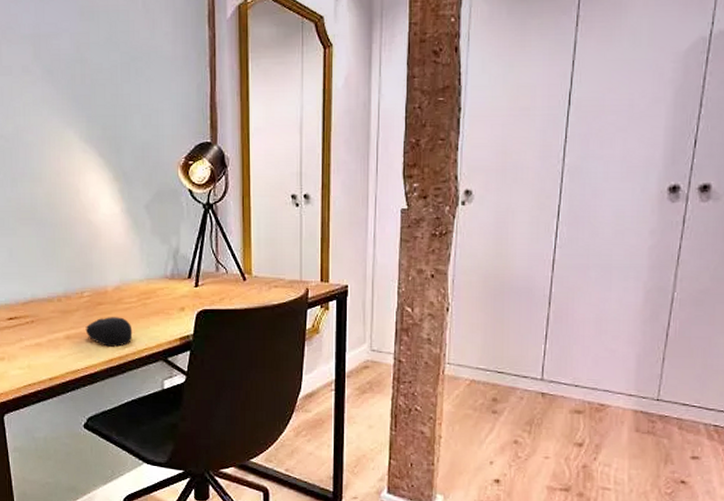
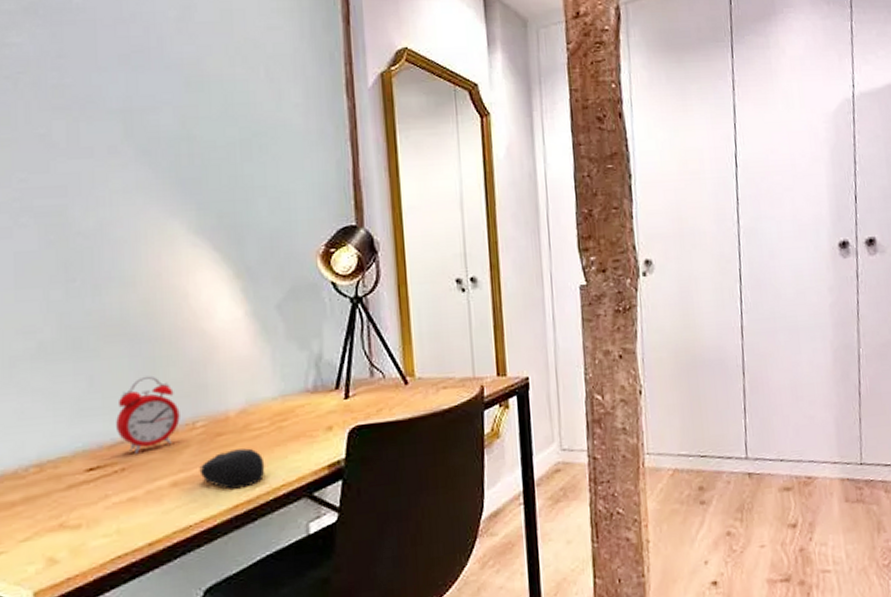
alarm clock: none [28,253,72,311] -> present [116,375,180,454]

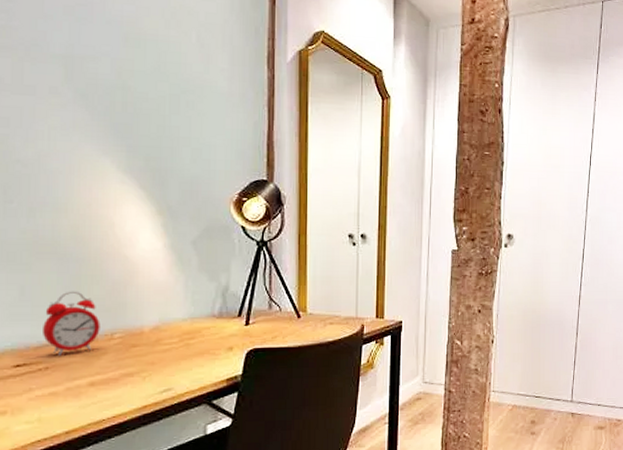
computer mouse: present [199,448,265,490] -> none [114,359,172,392]

